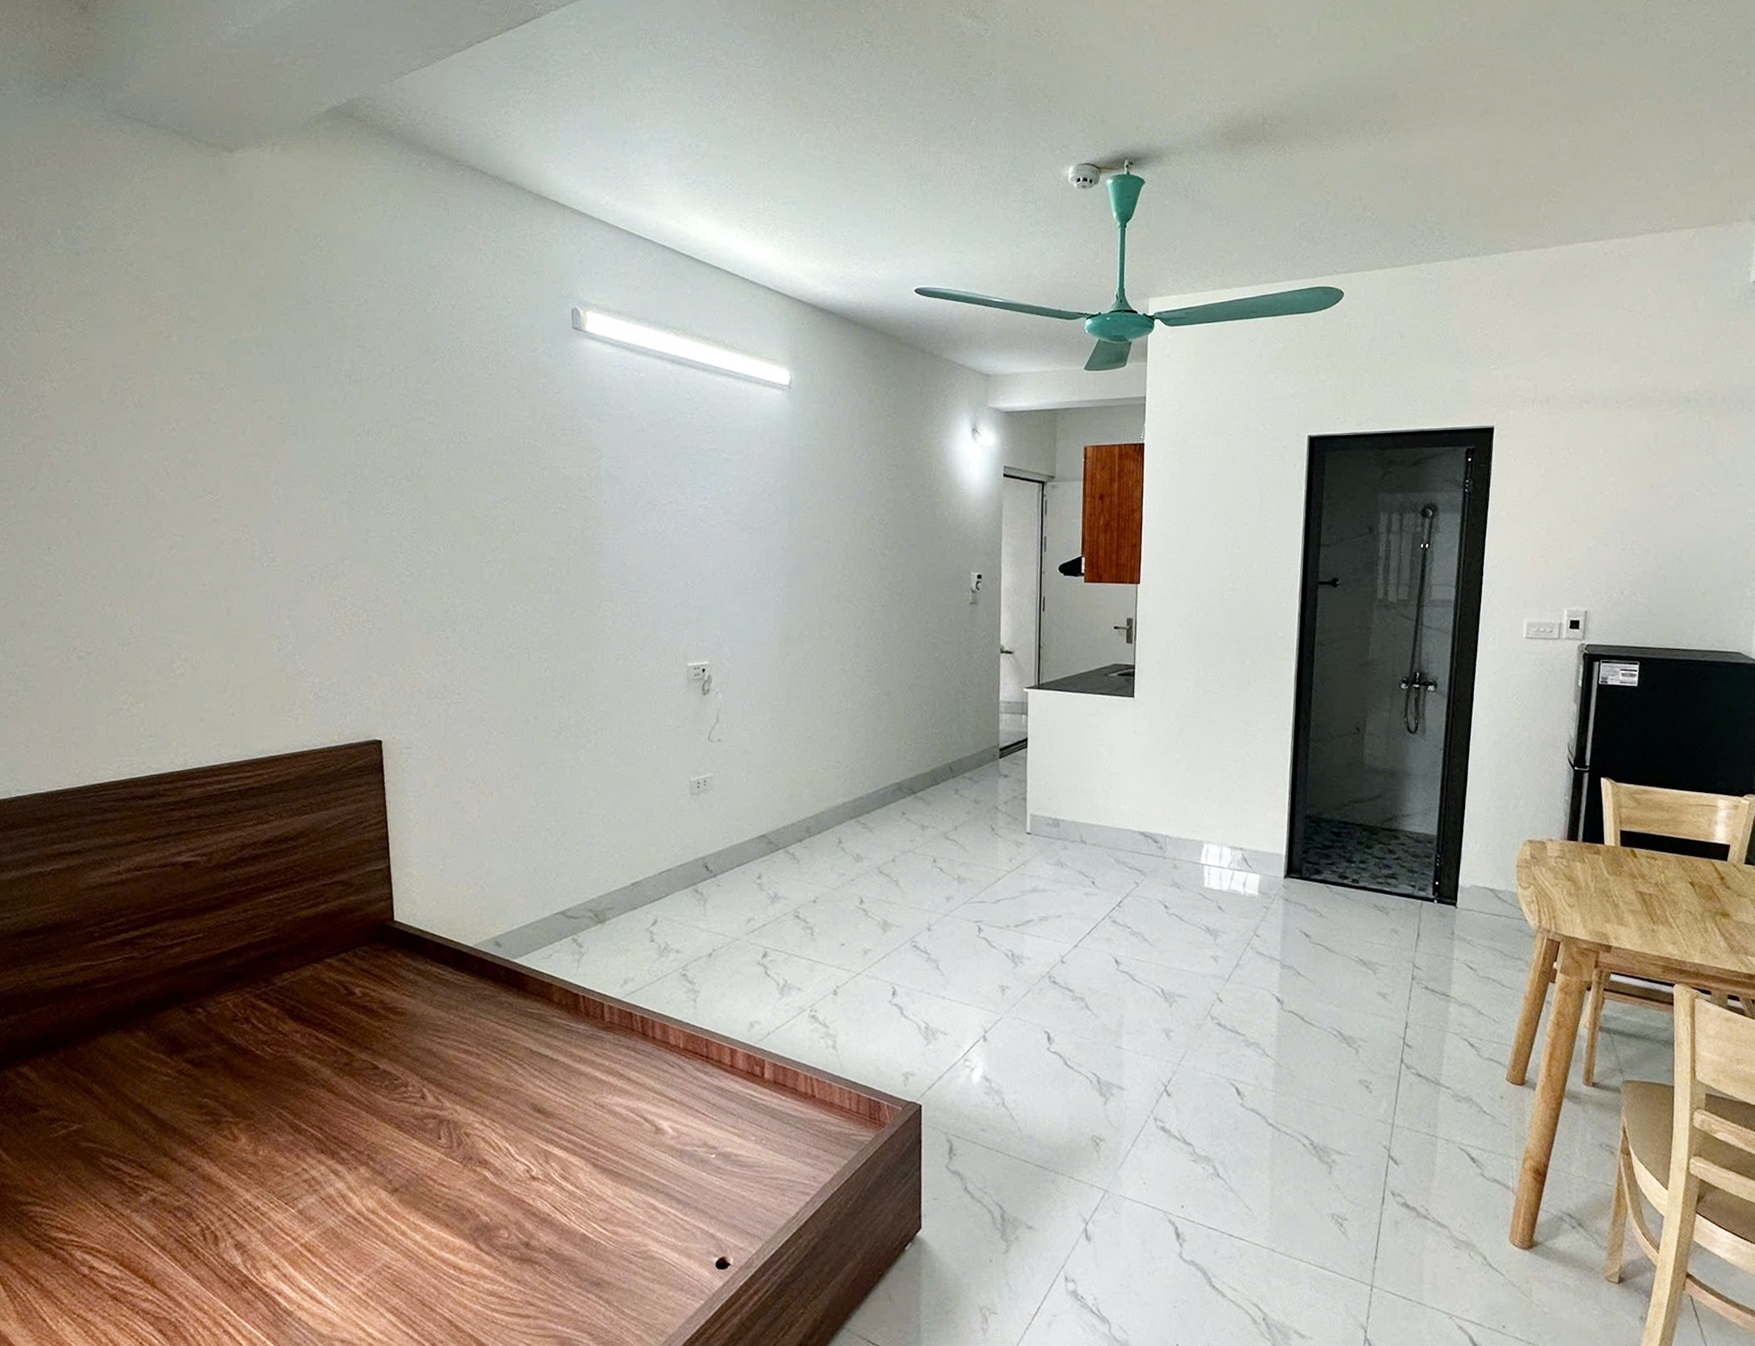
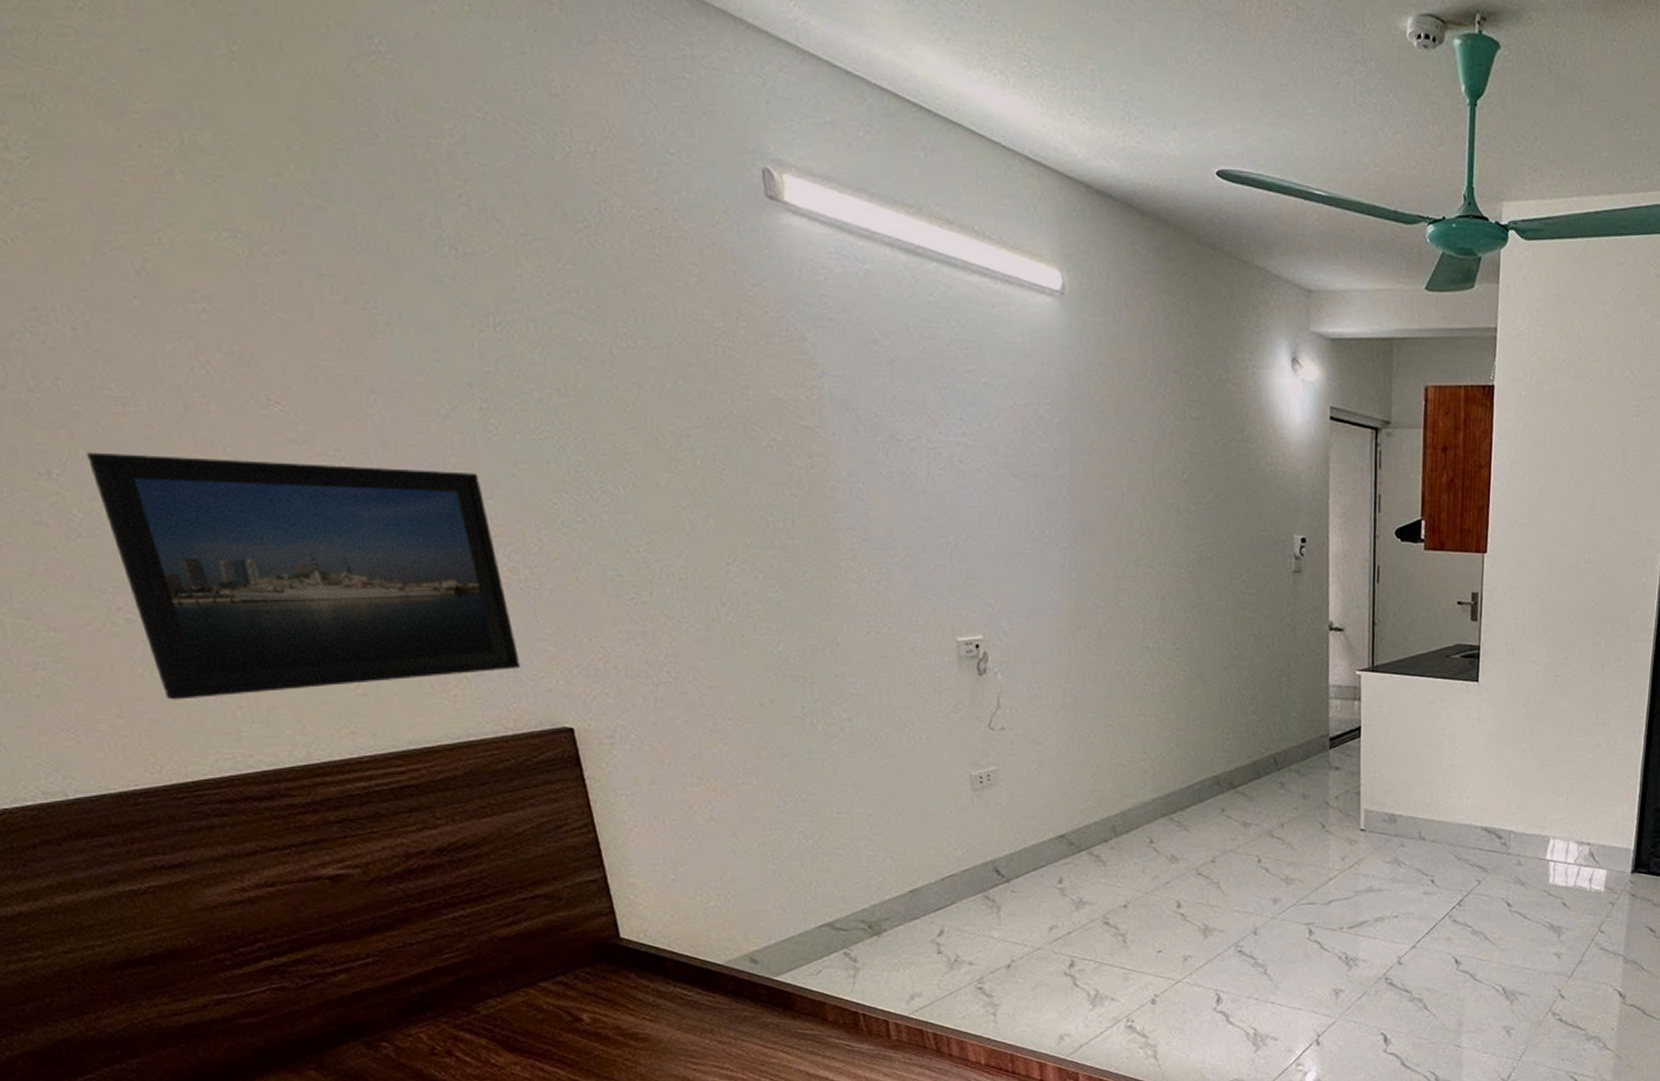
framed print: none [76,533,349,719] -> present [86,452,521,700]

